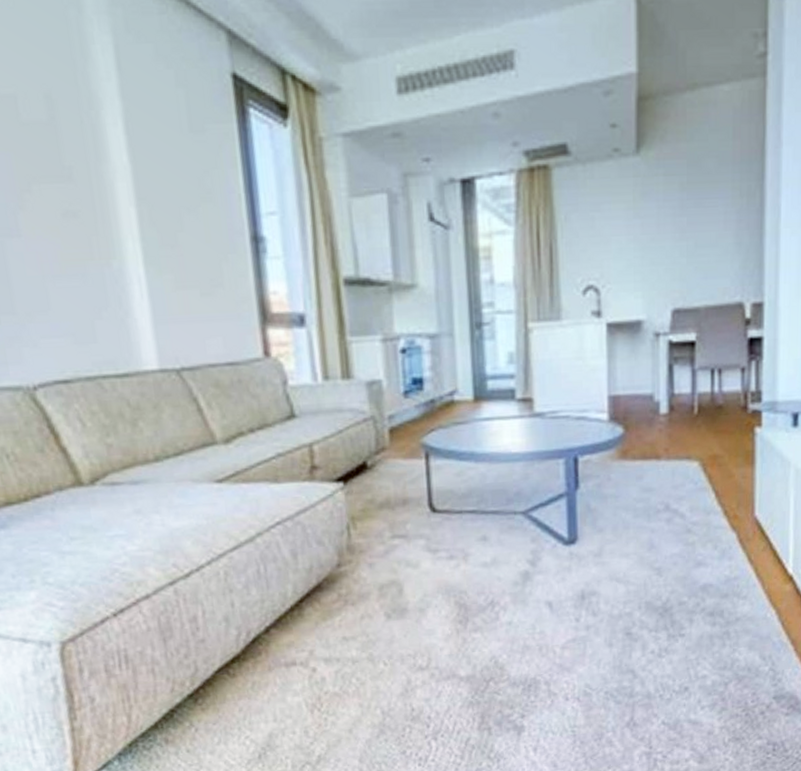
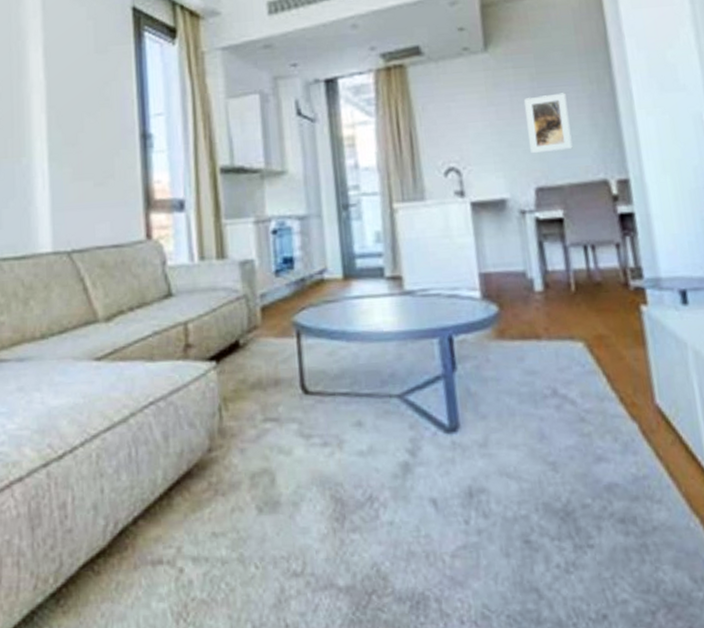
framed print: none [672,206,714,273] -> present [524,93,573,154]

